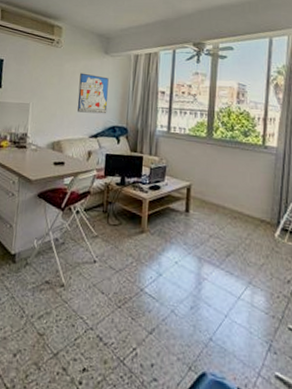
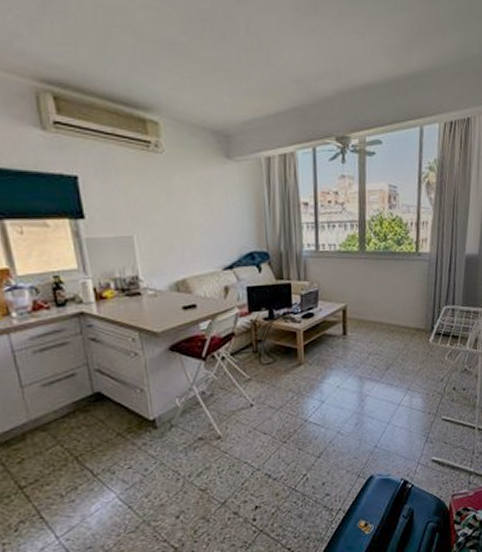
wall art: present [77,73,109,114] -> none [197,187,241,240]

